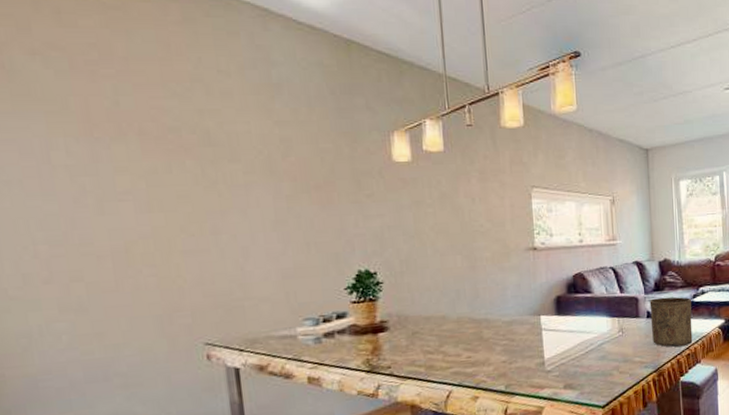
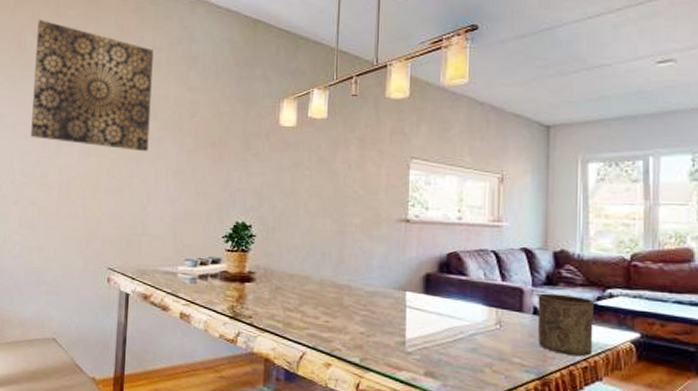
wall art: none [28,31,235,202] -> present [30,20,154,152]

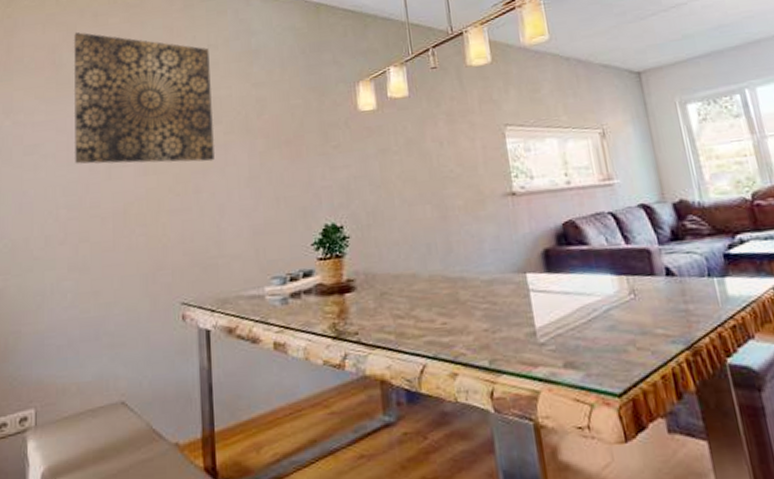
cup: present [537,293,595,357] -> none [666,247,738,316]

